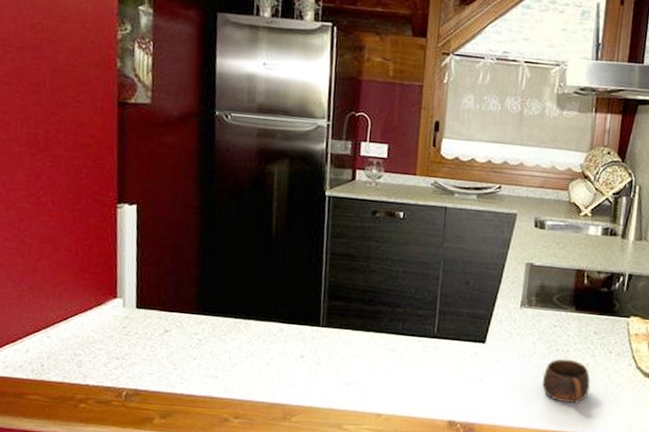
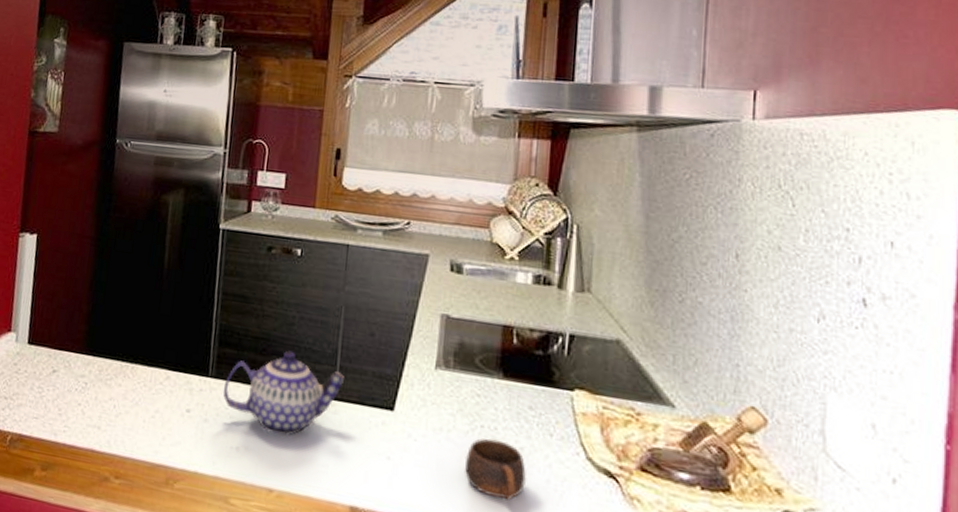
teapot: none [334,300,444,371] -> present [223,350,345,436]

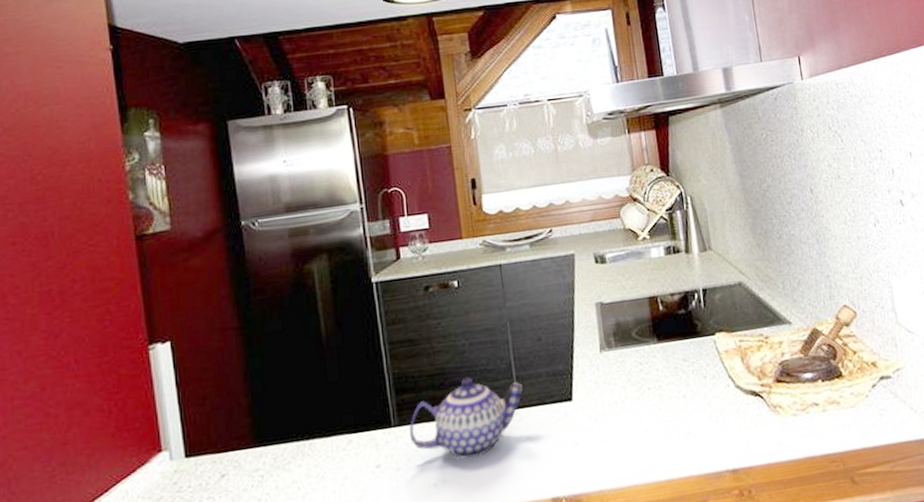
cup: present [465,438,527,501] -> none [641,395,694,446]

